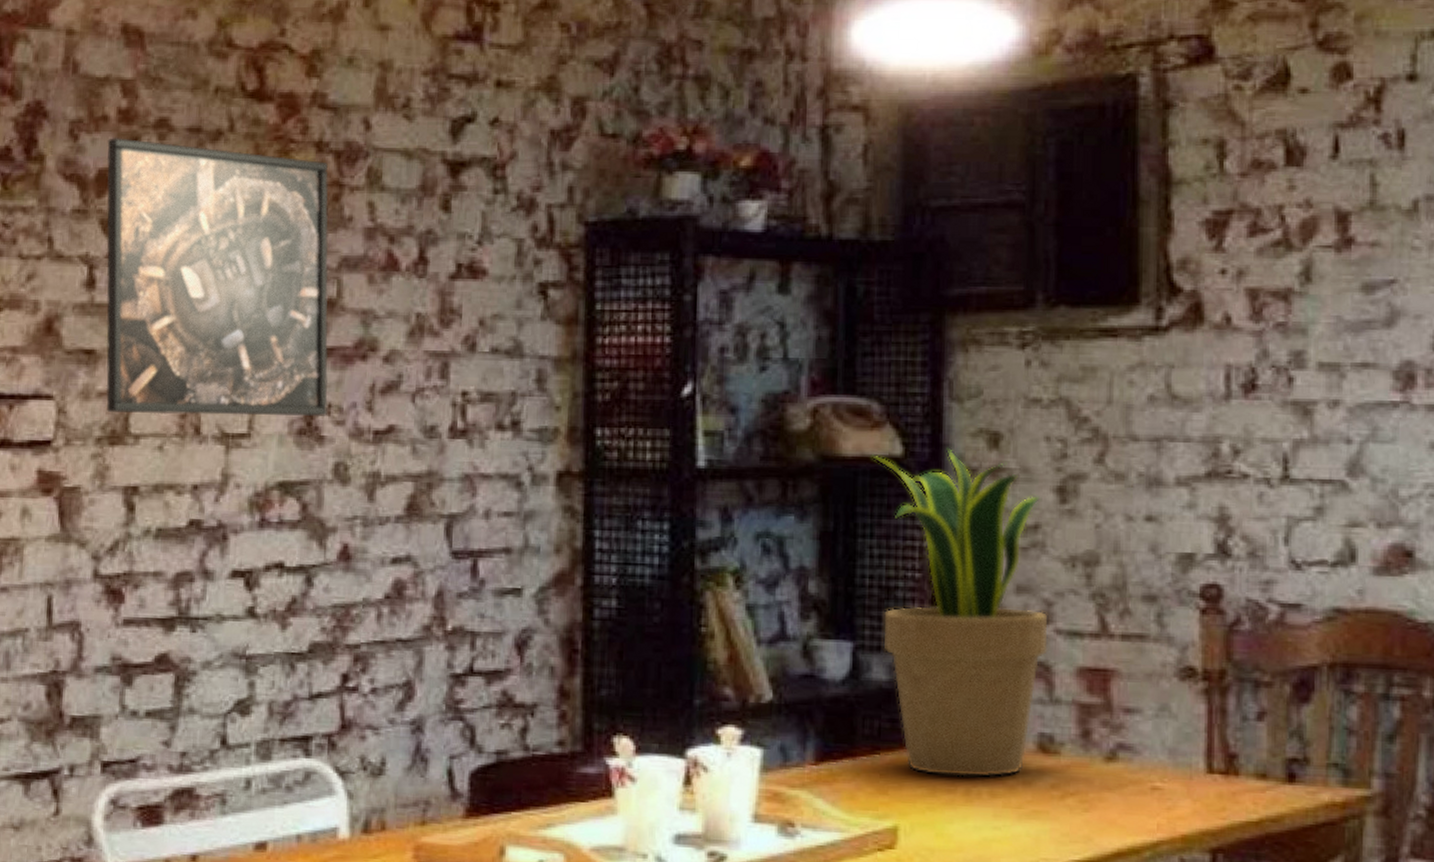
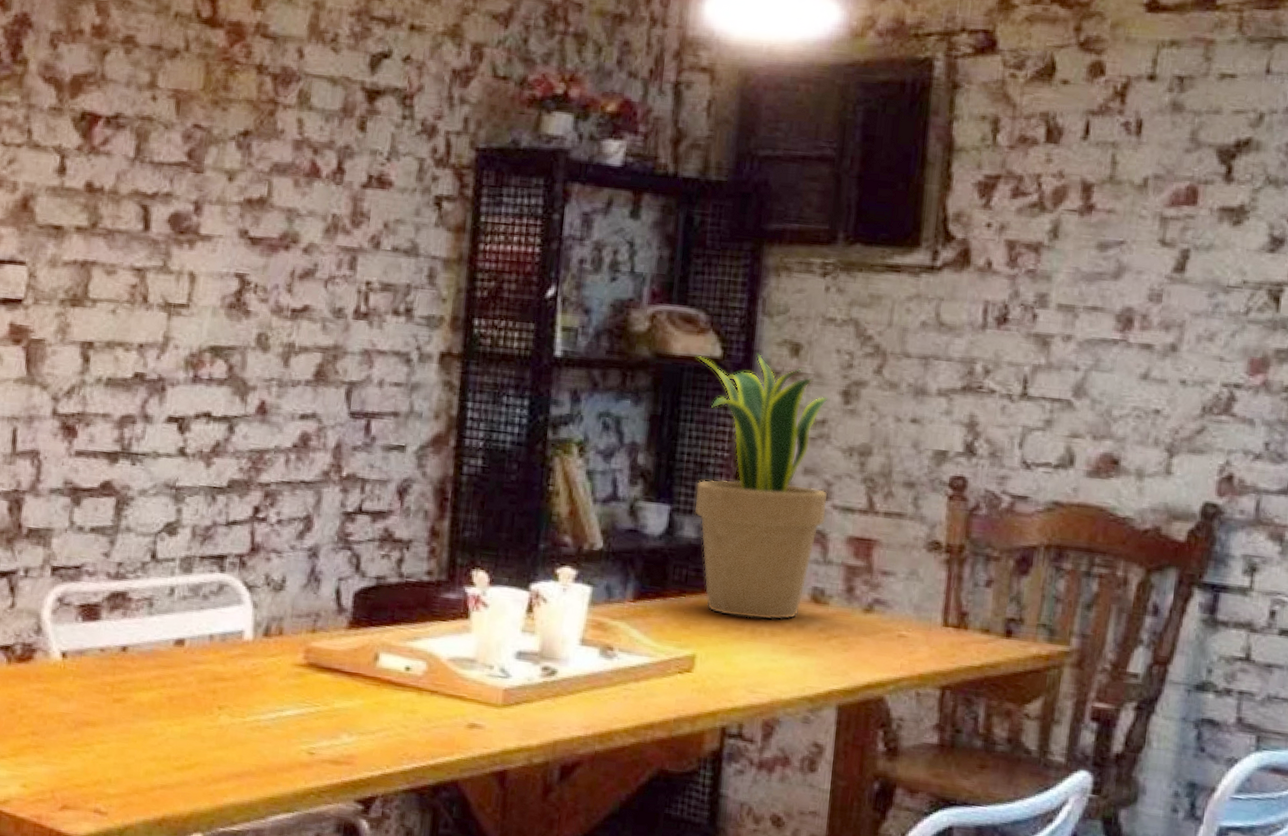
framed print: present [106,136,329,417] -> none [70,48,266,295]

